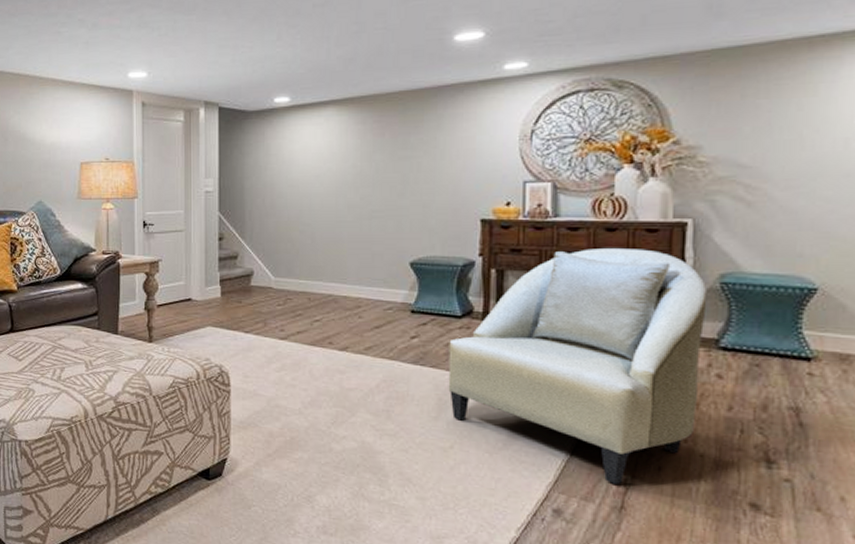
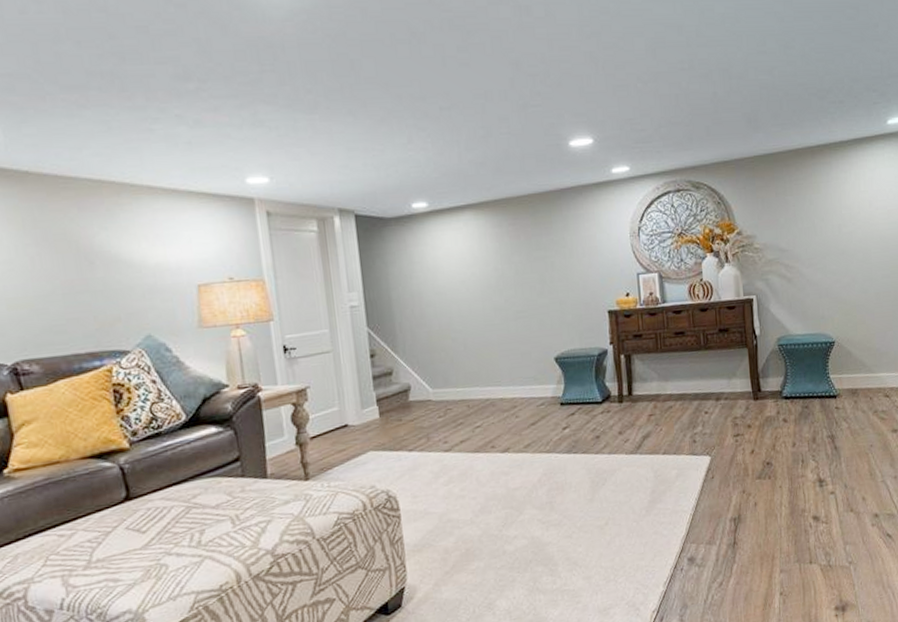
armchair: present [448,247,708,485] -> none [594,323,774,526]

